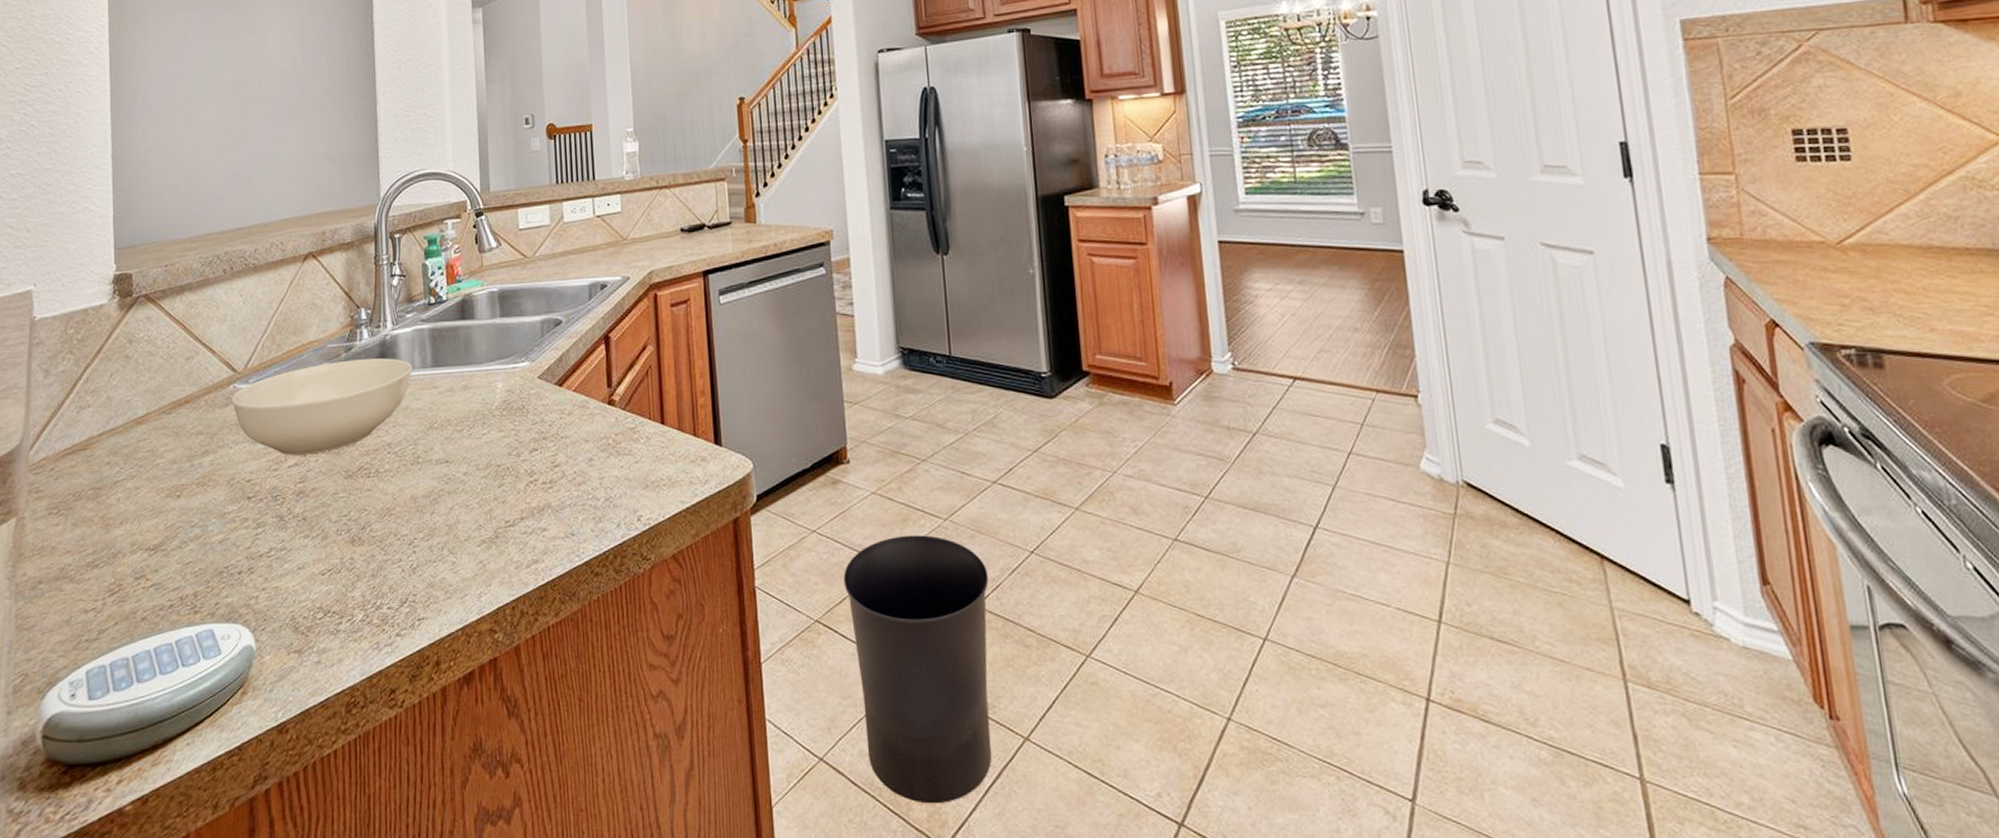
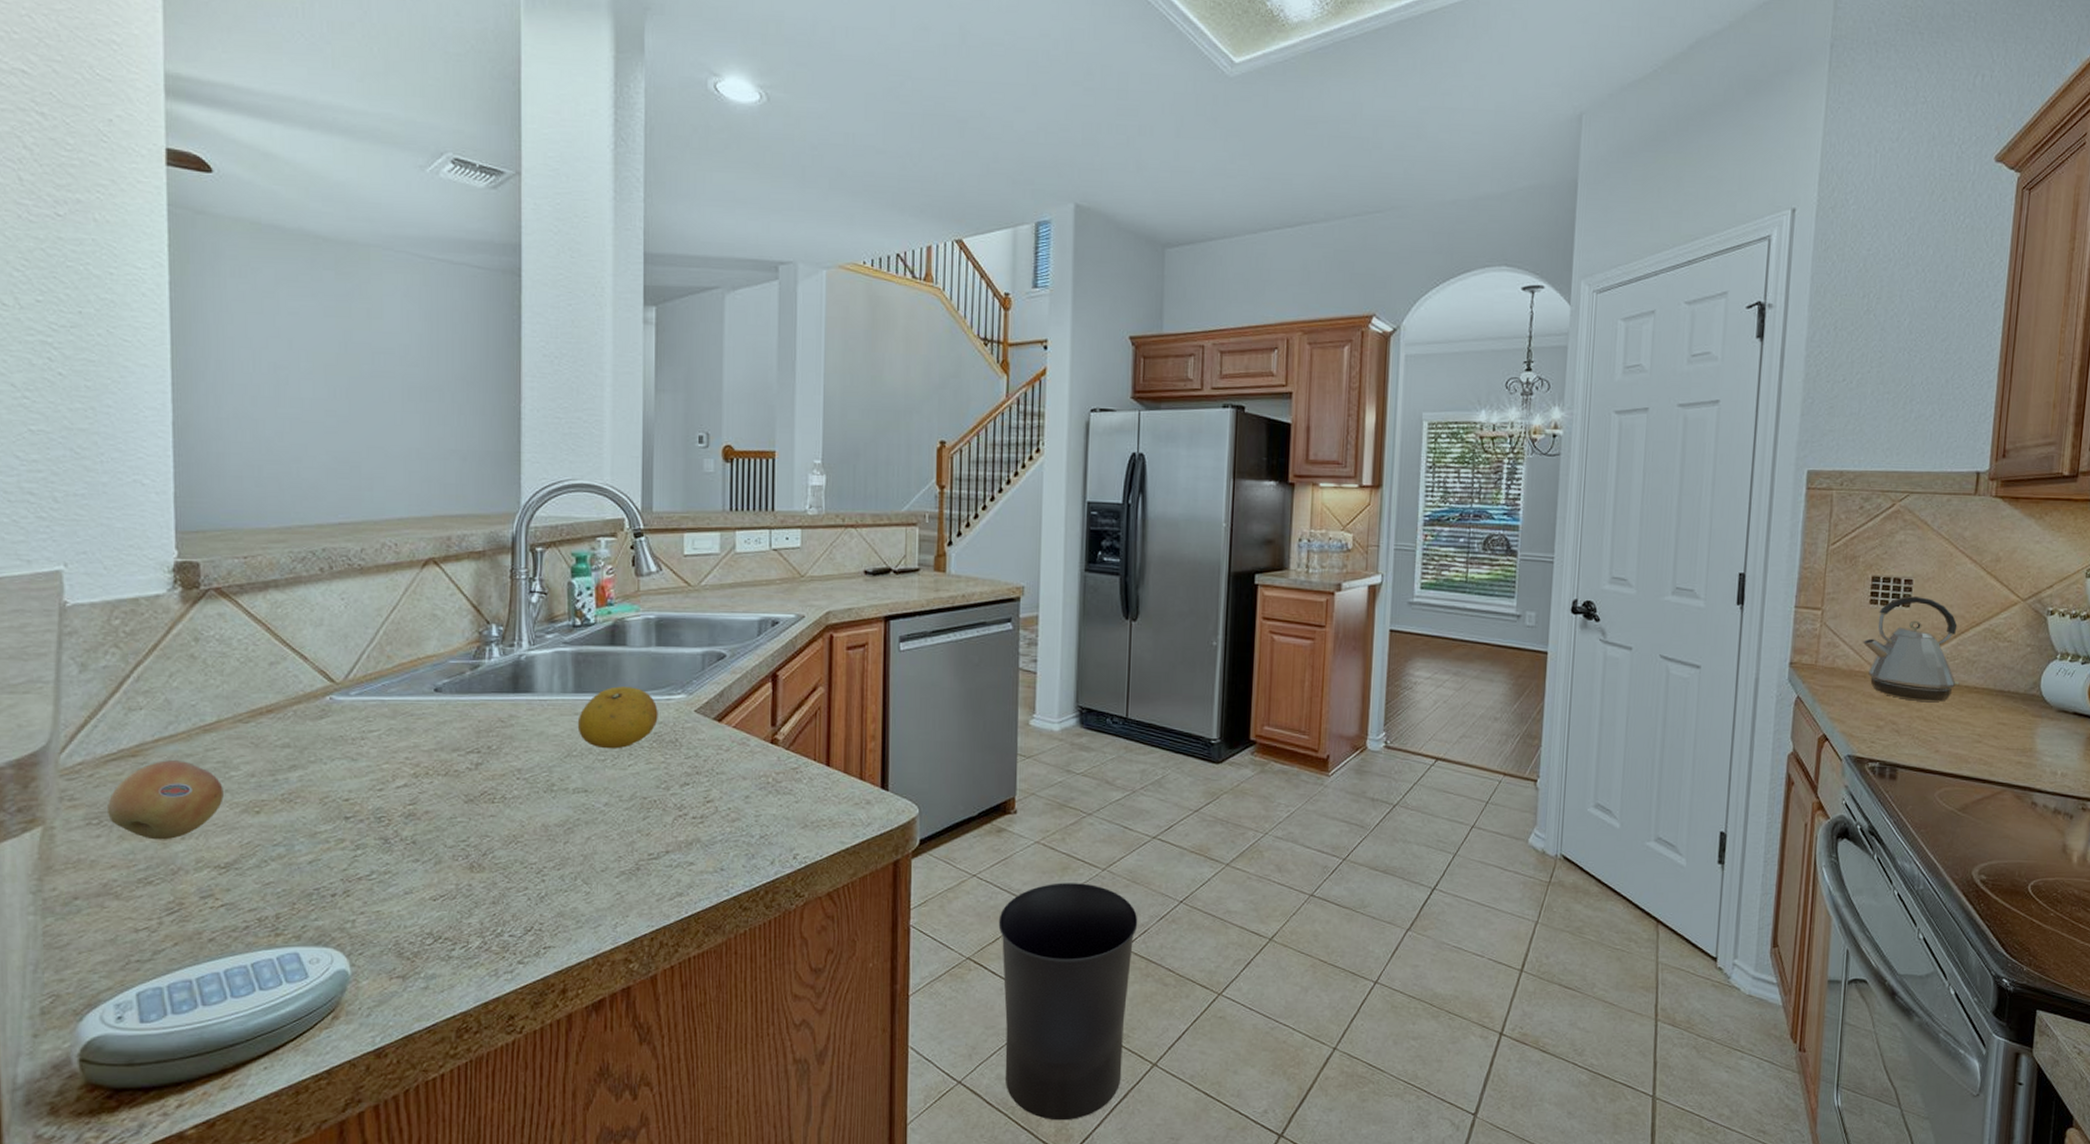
fruit: none [64,452,152,526] -> present [108,760,224,840]
bowl: present [231,358,413,455] -> none [327,678,552,776]
fruit: none [436,358,506,419] -> present [577,686,658,749]
kettle: none [1797,146,1943,272] -> present [1862,595,1960,703]

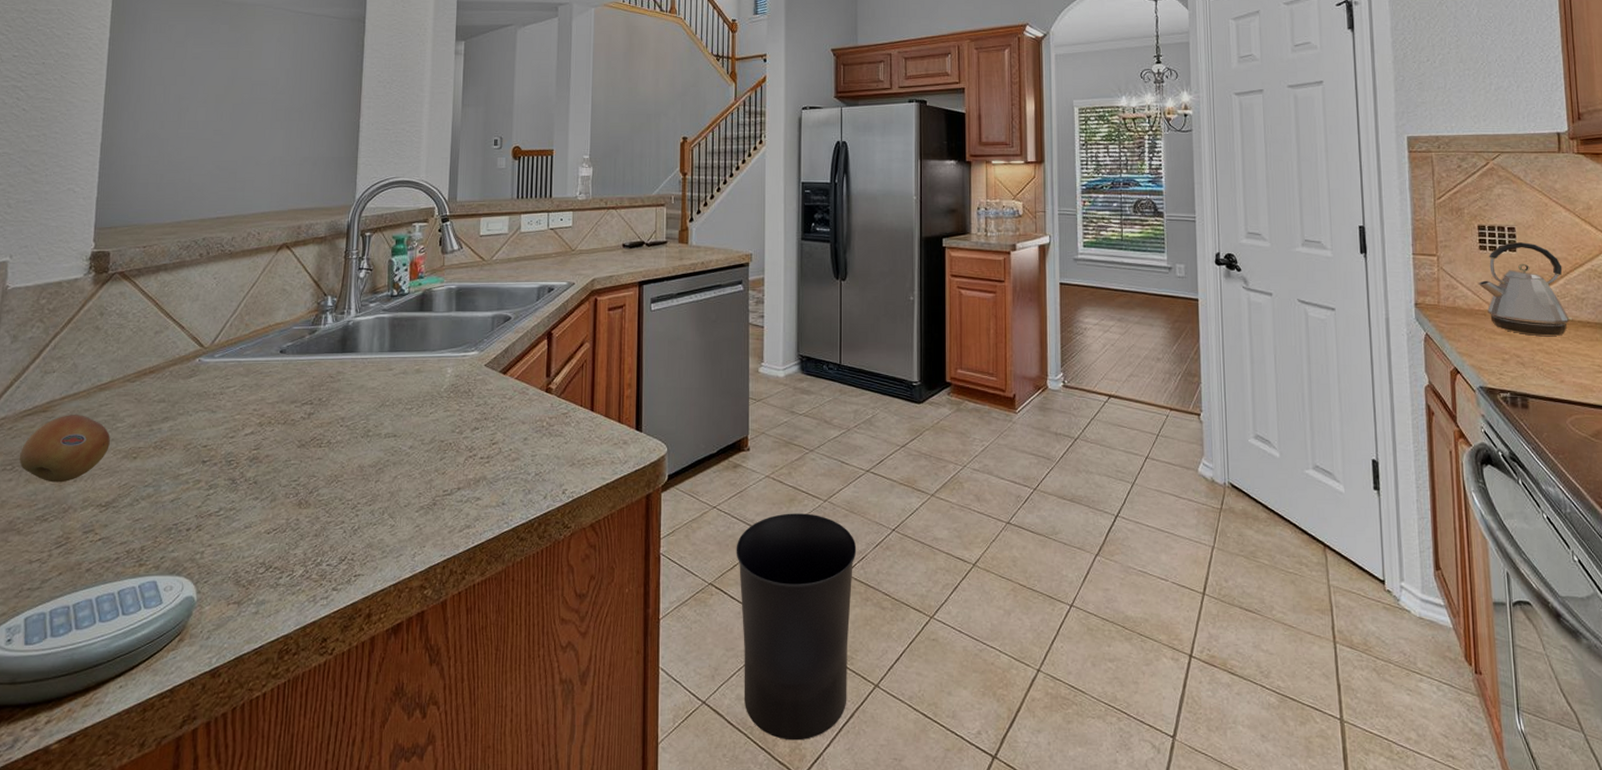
fruit: present [577,686,658,749] -> none [391,346,456,399]

